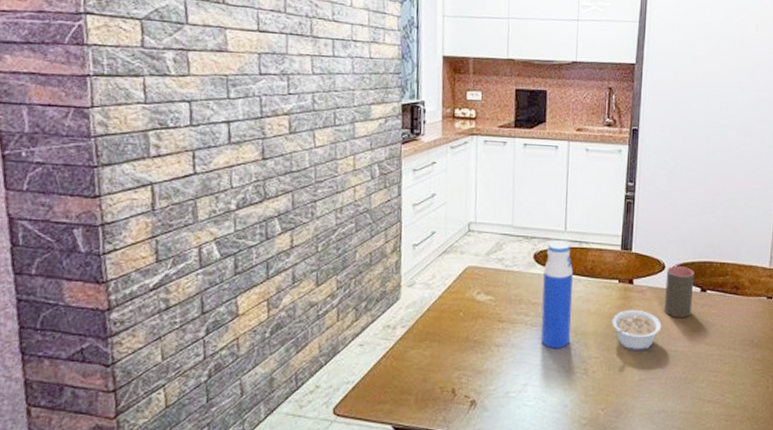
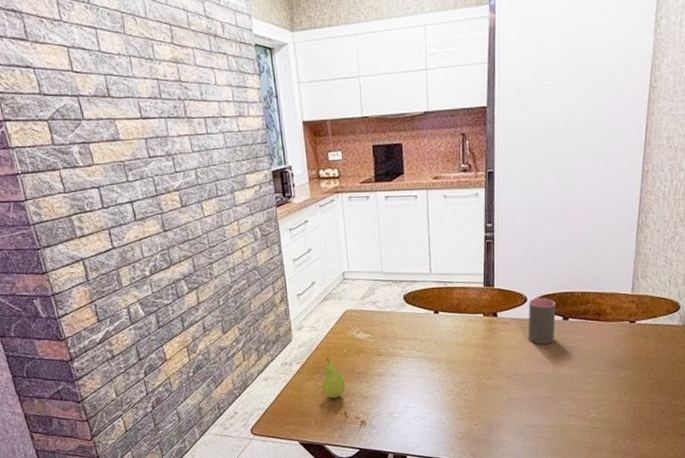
fruit: none [429,322,458,372] -> present [322,358,346,399]
water bottle: present [540,240,573,349] -> none [414,282,443,376]
legume: present [611,309,662,351] -> none [479,339,526,376]

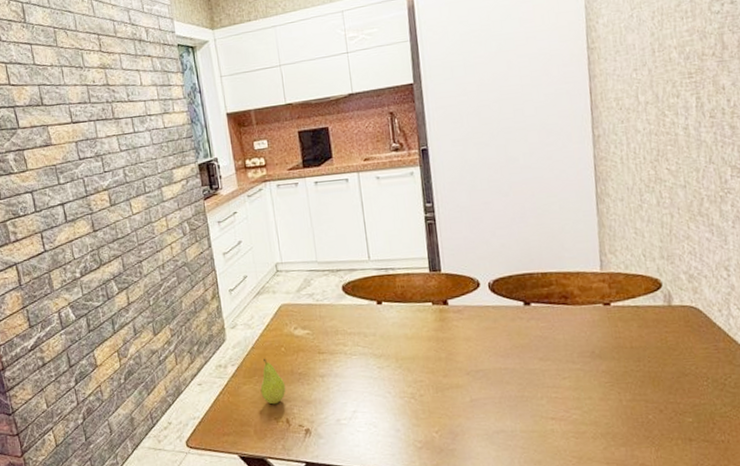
cup: present [528,297,556,345] -> none [482,281,518,335]

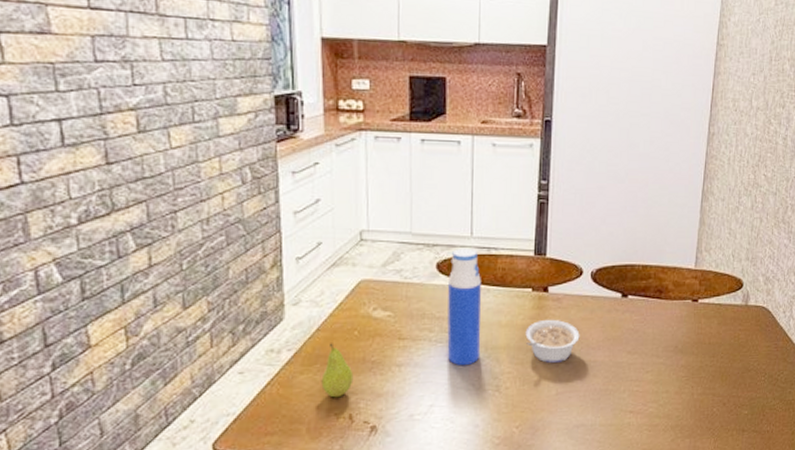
water bottle: none [354,270,392,376] -> present [447,247,482,366]
legume: none [431,330,487,372] -> present [525,319,580,364]

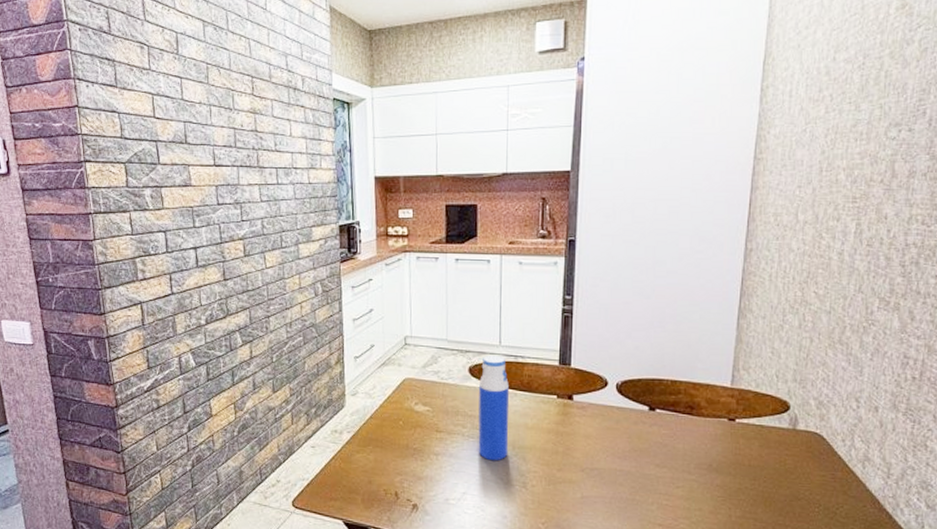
fruit: present [321,343,354,398] -> none [373,429,399,476]
legume: present [525,319,580,364] -> none [550,425,605,469]

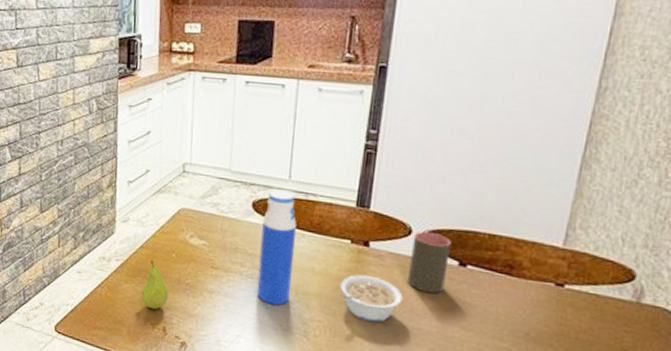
fruit: none [373,429,399,476] -> present [141,260,169,310]
legume: none [550,425,605,469] -> present [339,274,403,323]
cup: none [608,382,641,437] -> present [408,231,451,294]

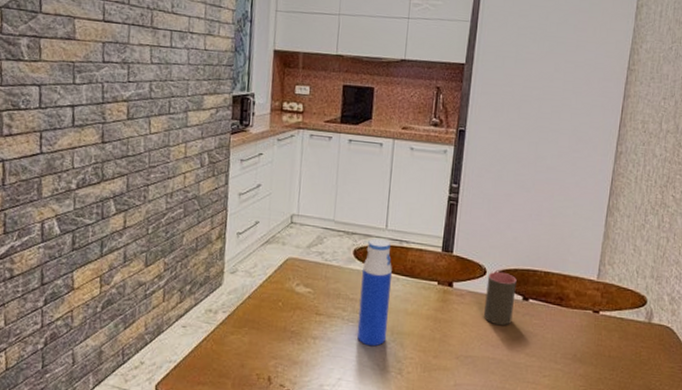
fruit: present [141,260,169,310] -> none [247,310,275,360]
legume: present [339,274,403,323] -> none [429,312,480,356]

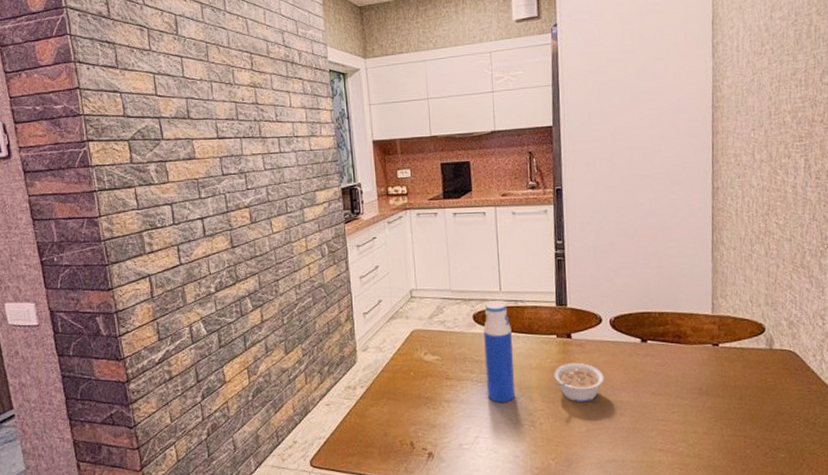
legume: none [429,312,480,356] -> present [554,362,604,403]
cup: present [484,271,517,326] -> none [604,318,634,369]

